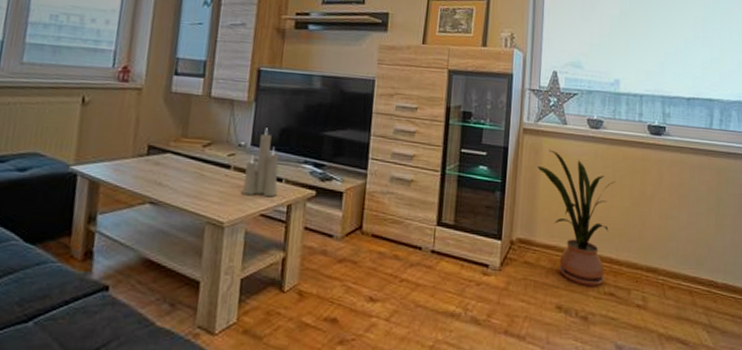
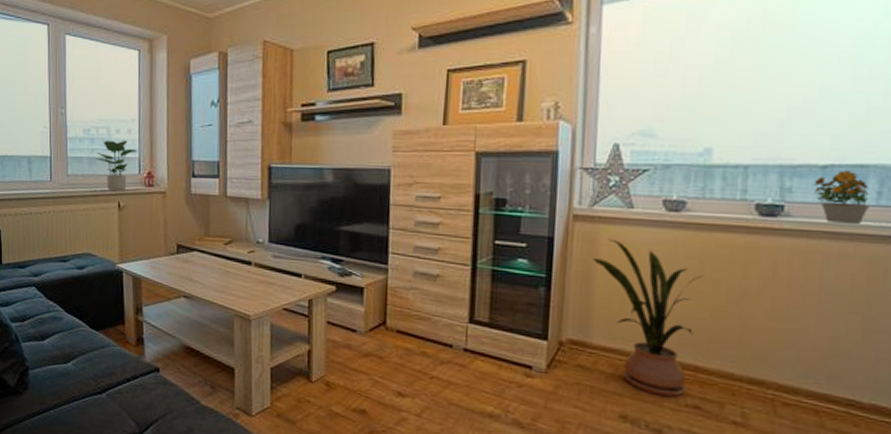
potted plant: none [61,29,115,85] -> present [96,140,138,191]
candle: present [241,128,280,197] -> none [264,224,297,292]
flowerpot: none [683,102,715,144] -> present [813,169,869,225]

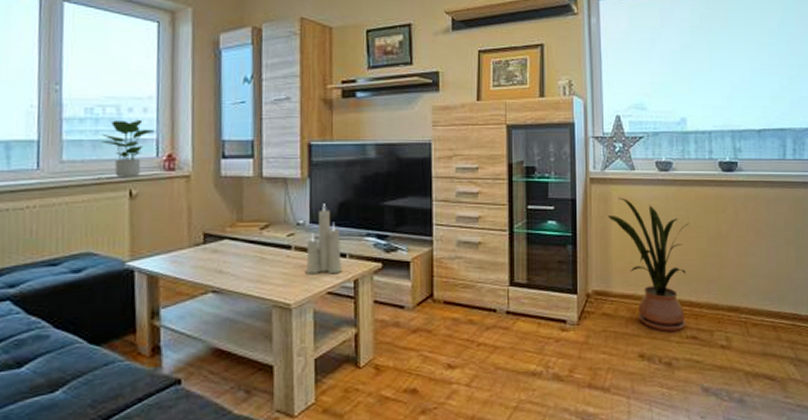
candle: none [264,224,297,292] -> present [305,203,342,274]
flowerpot: present [813,169,869,225] -> none [754,132,789,175]

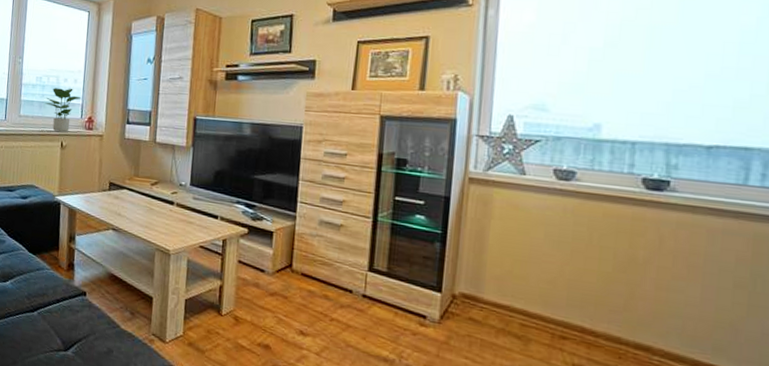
candle: present [305,203,342,274] -> none [183,170,215,232]
house plant: present [608,197,690,331] -> none [486,201,593,355]

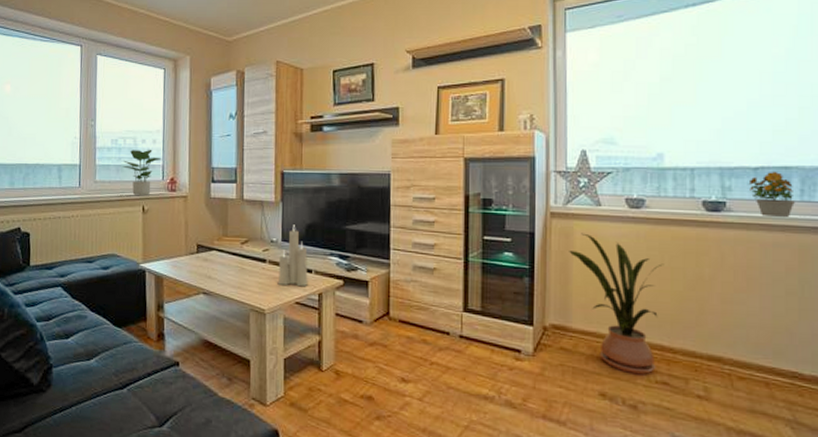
candle: none [183,170,215,232] -> present [277,224,308,287]
house plant: none [486,201,593,355] -> present [569,233,664,374]
flowerpot: none [698,151,754,204] -> present [748,171,795,218]

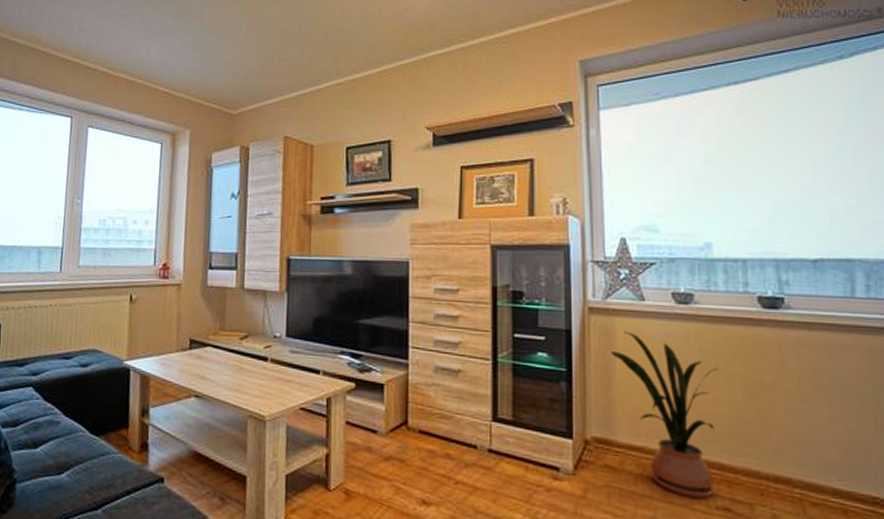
potted plant: present [122,149,162,195] -> none [109,231,155,283]
candle: present [277,224,308,287] -> none [280,318,315,390]
flowerpot: present [748,171,795,218] -> none [807,263,861,317]

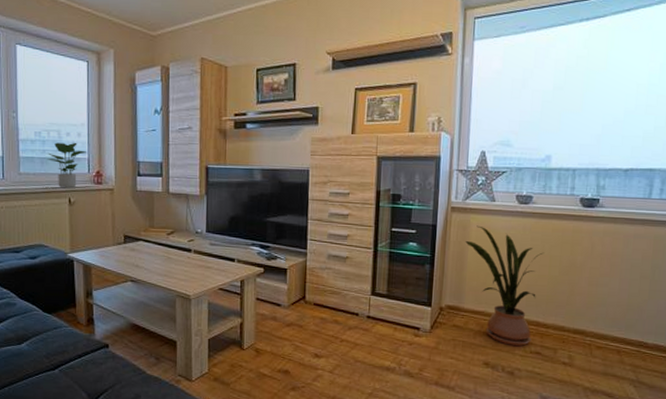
potted plant: none [109,231,155,283] -> present [47,142,87,188]

